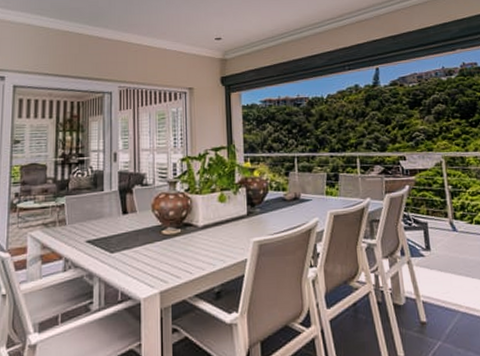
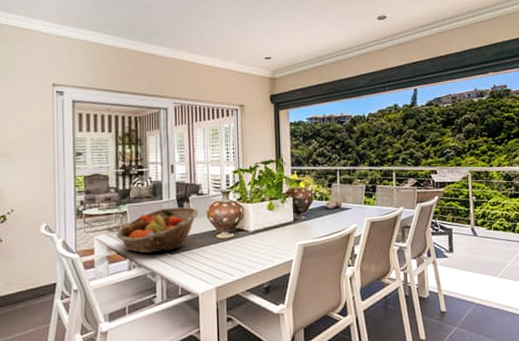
fruit basket: none [52,199,142,252] -> present [116,207,199,254]

